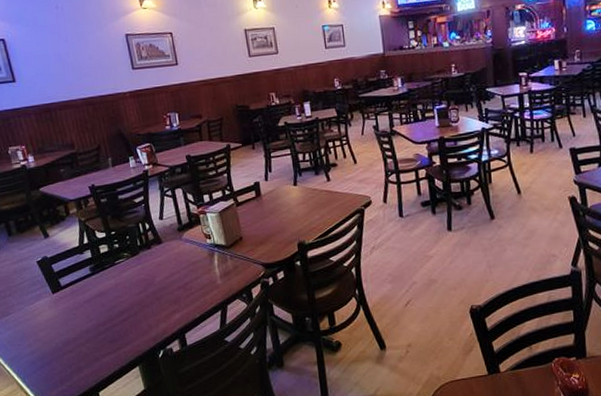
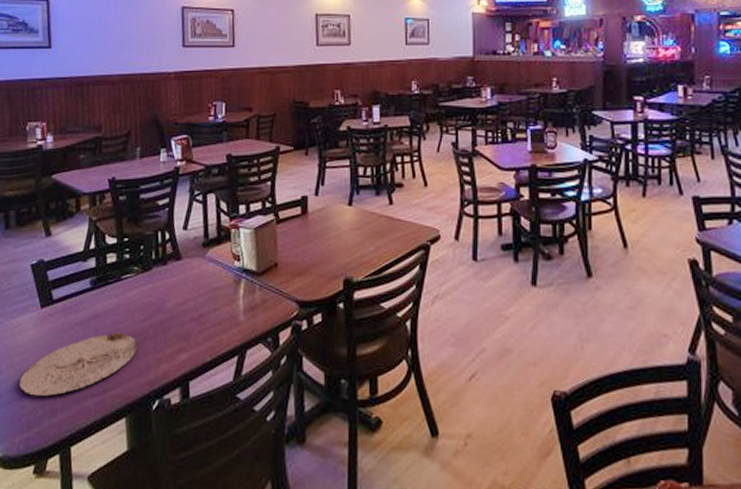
plate: none [47,304,139,360] -> present [19,332,137,397]

